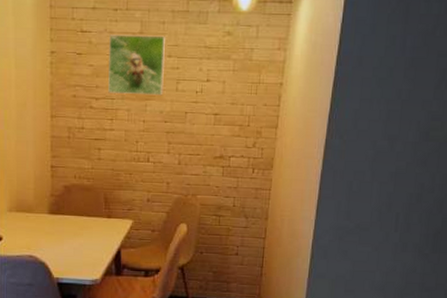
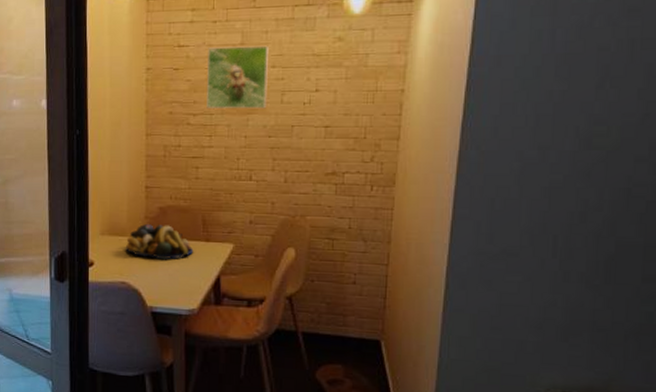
fruit bowl: none [32,202,97,235] -> present [125,224,194,260]

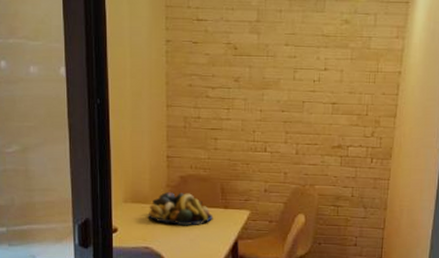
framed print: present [207,45,269,109] -> none [225,23,283,85]

